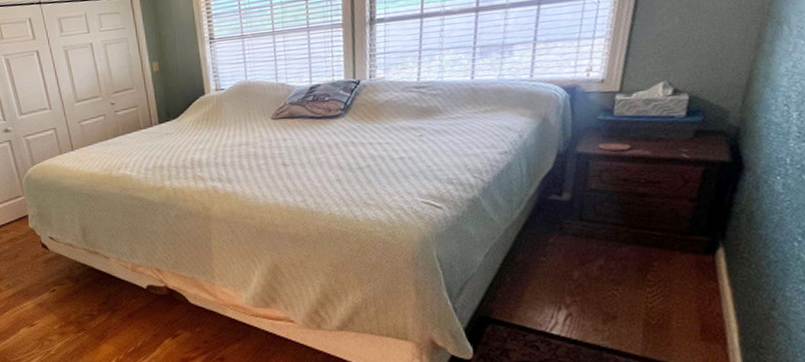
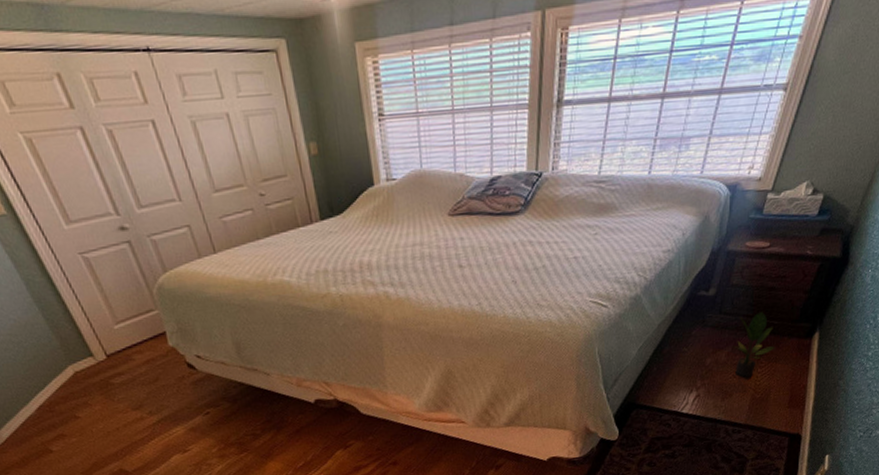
potted plant: none [605,220,665,298] -> present [733,311,776,378]

